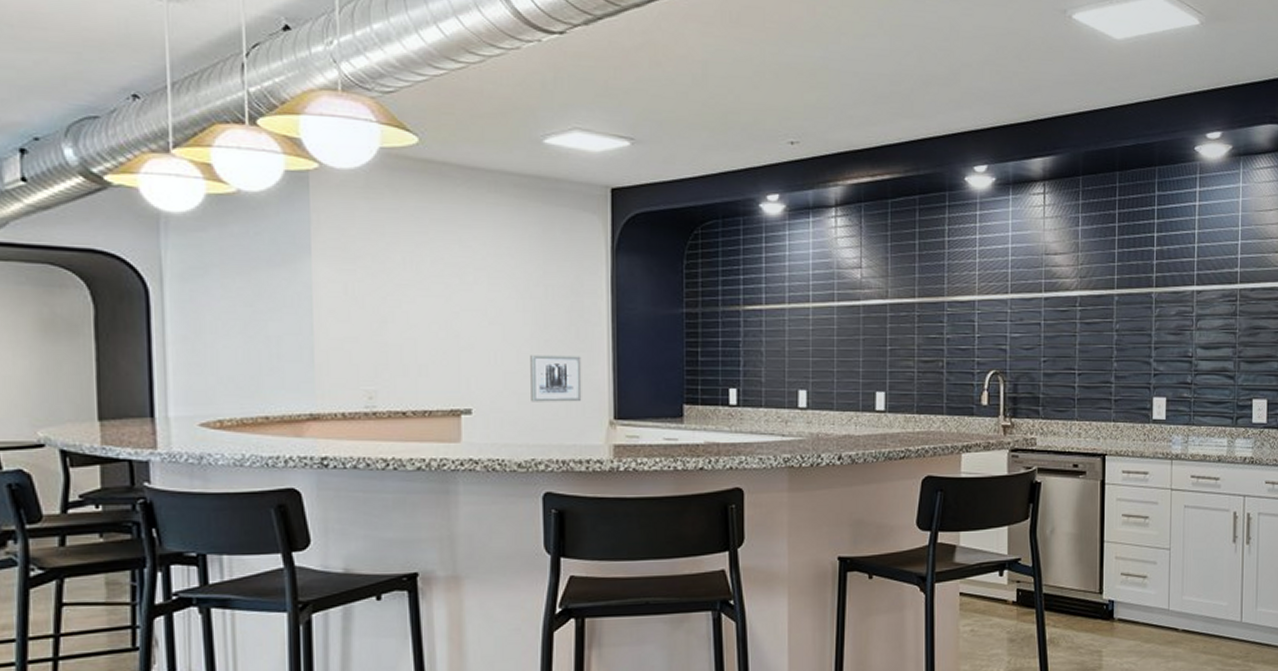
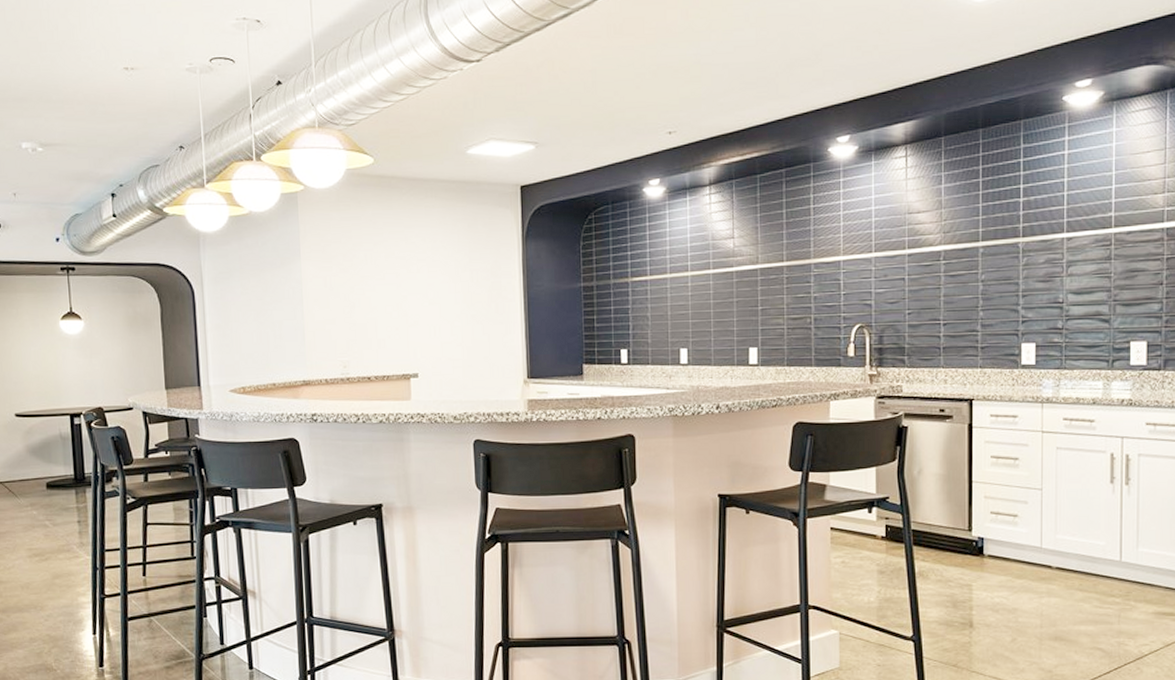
wall art: present [530,355,582,402] -> none [461,327,502,366]

